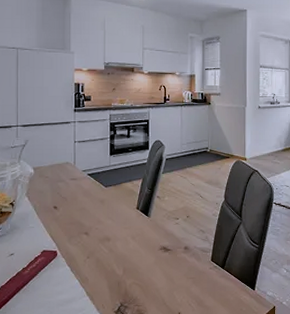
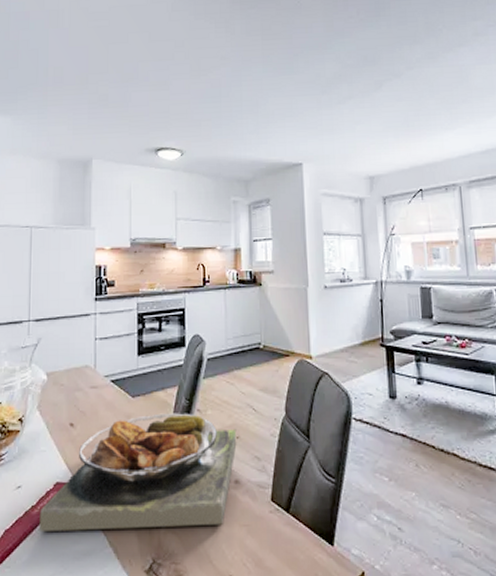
food plate: none [30,199,187,286] -> present [39,413,237,531]

